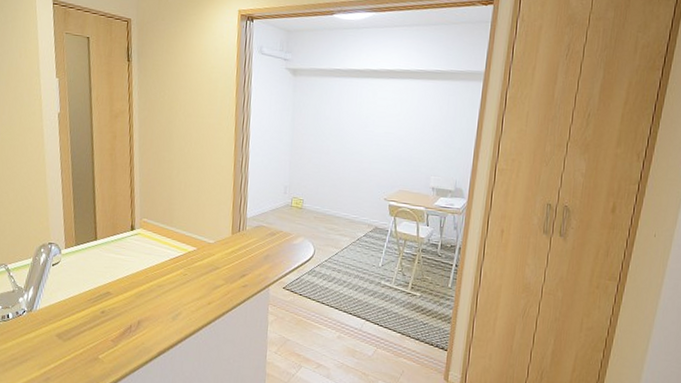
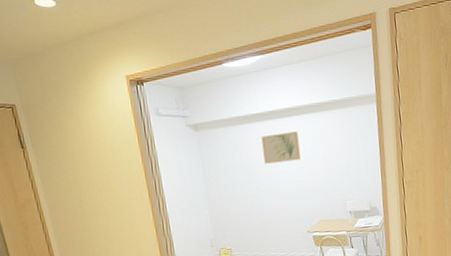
wall art: none [355,93,395,125] -> present [261,131,301,164]

